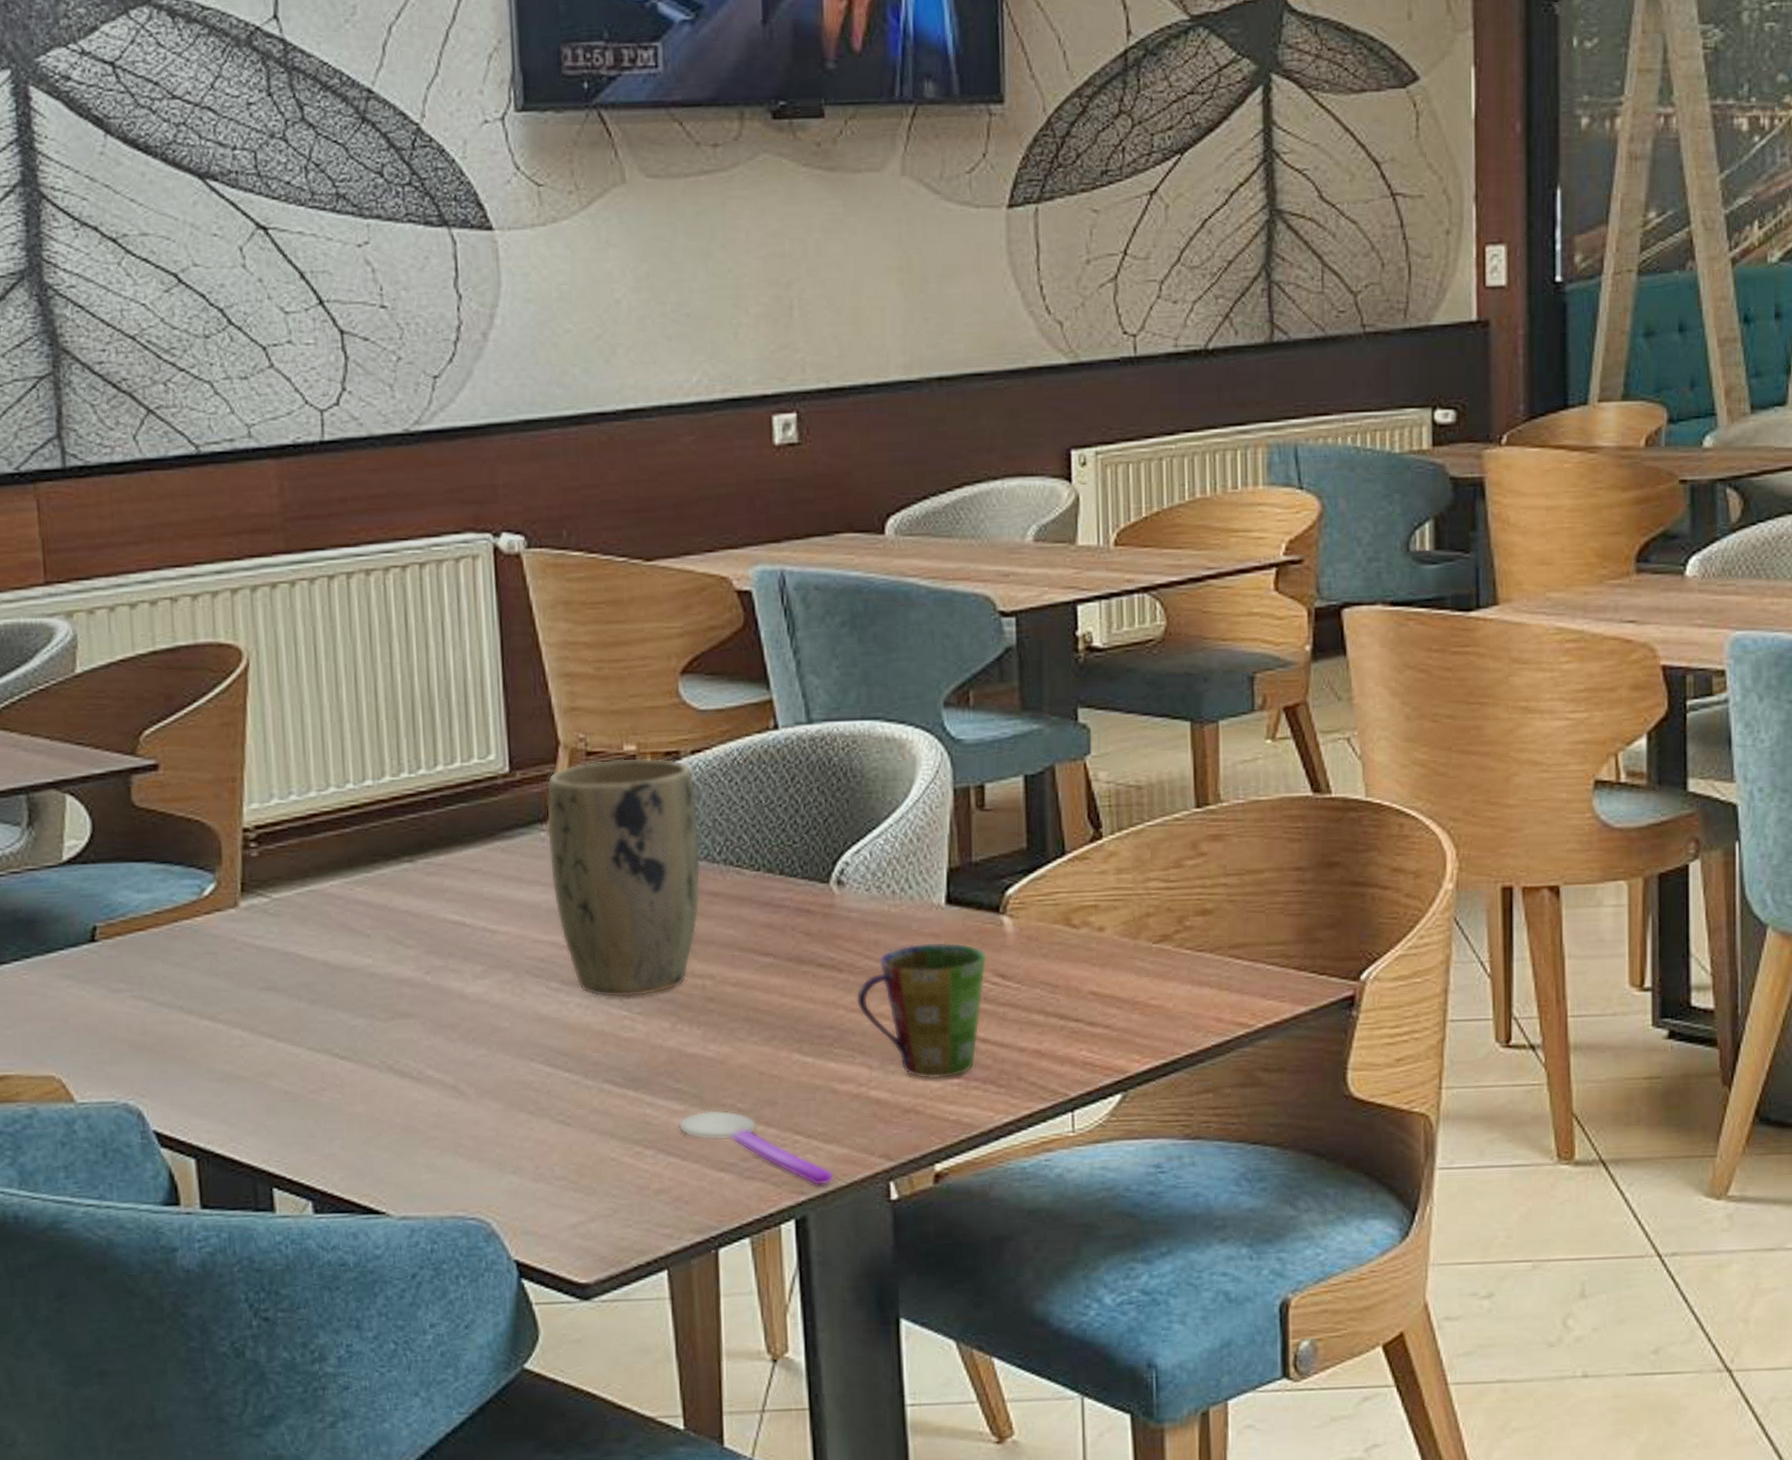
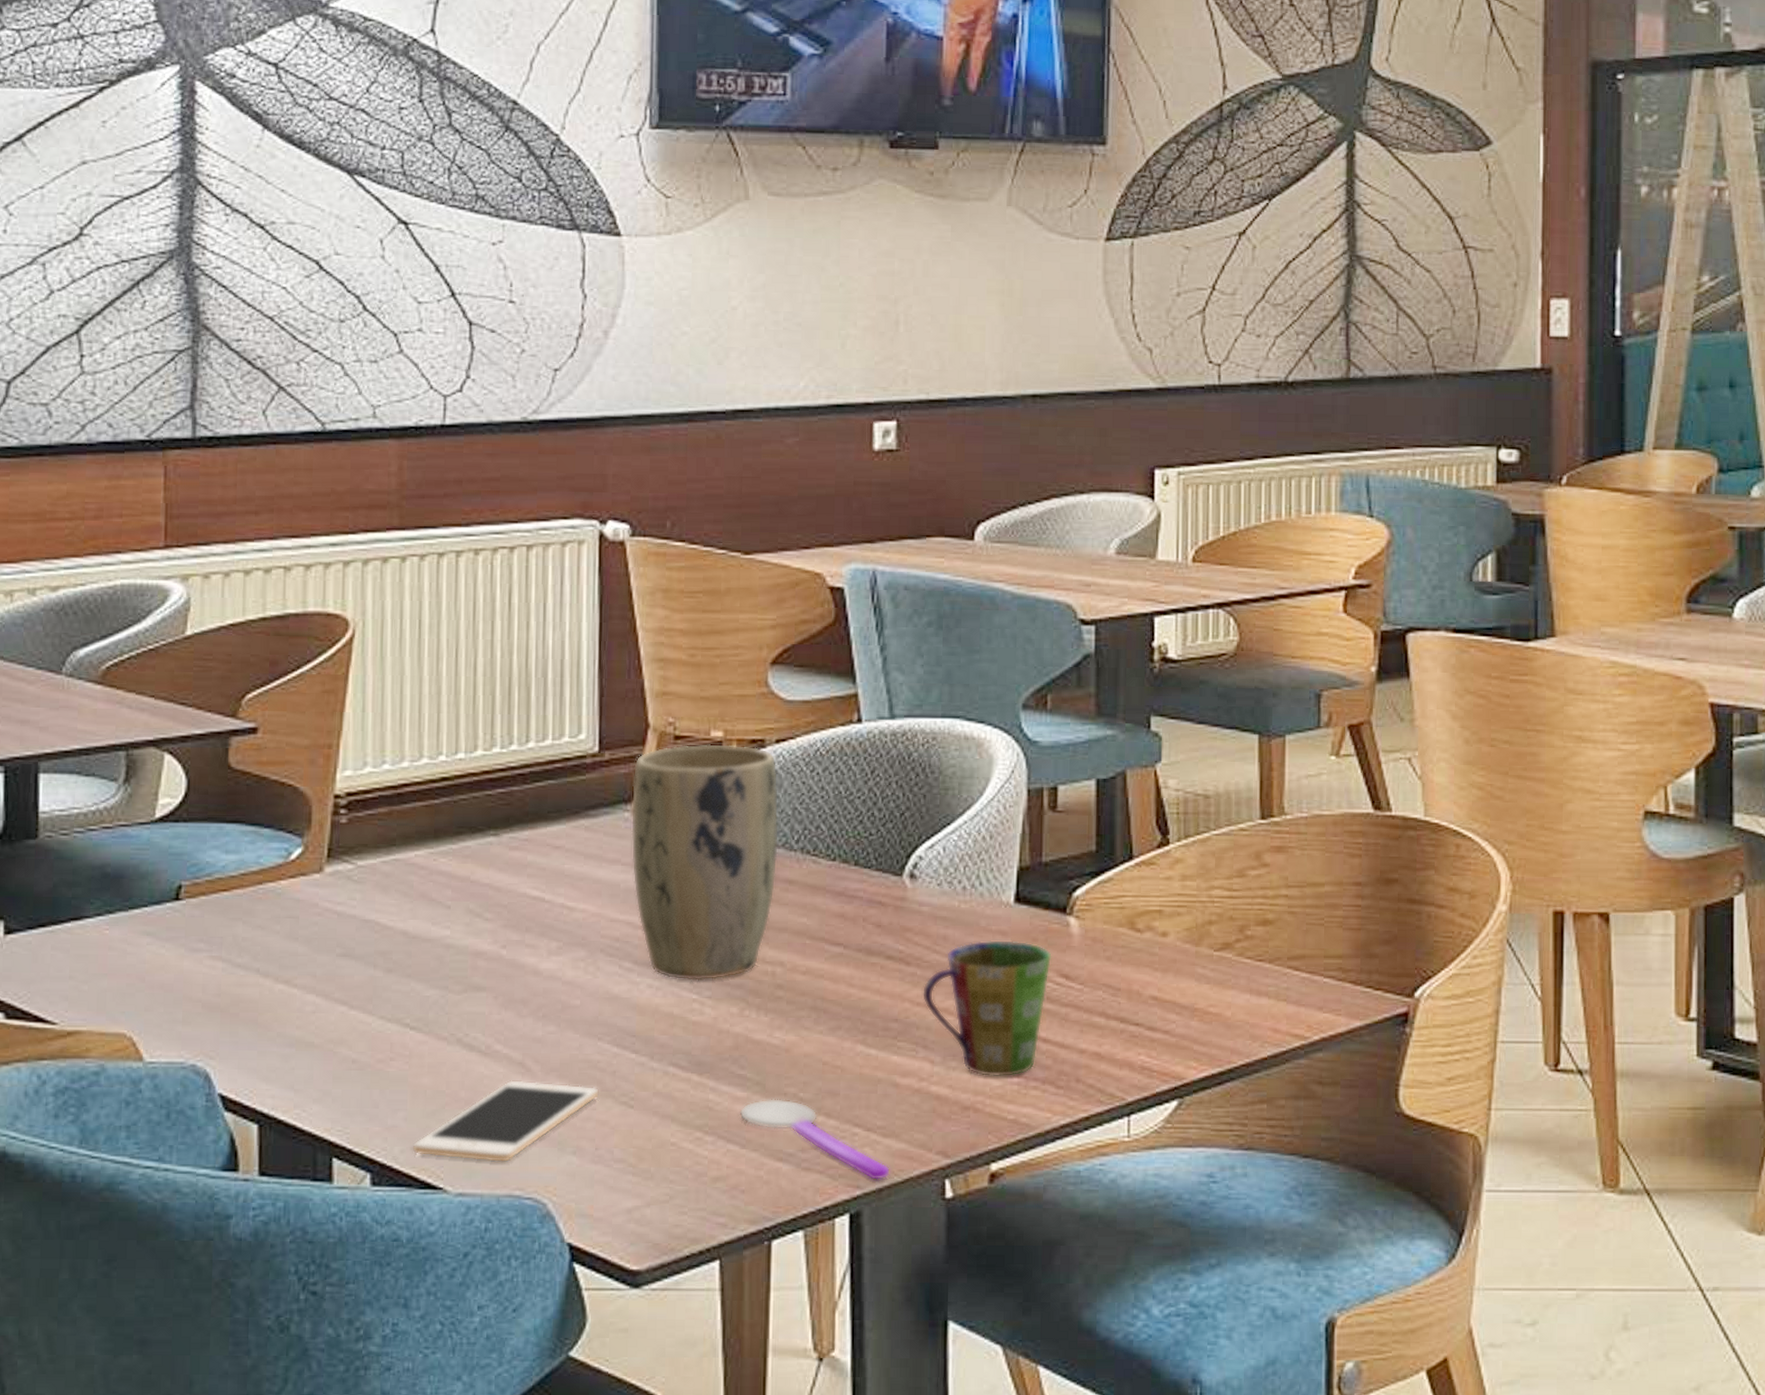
cell phone: none [352,1103,534,1186] -> present [412,1080,598,1163]

